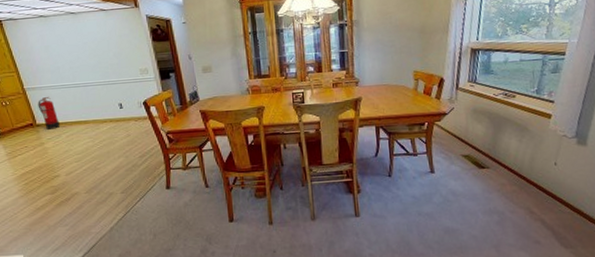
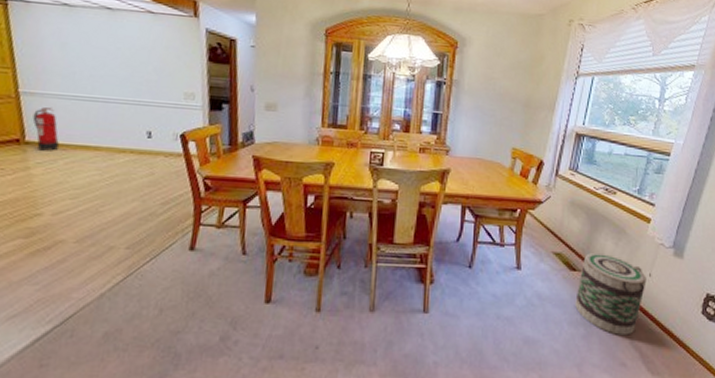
basket: none [487,150,553,218] -> present [575,252,647,336]

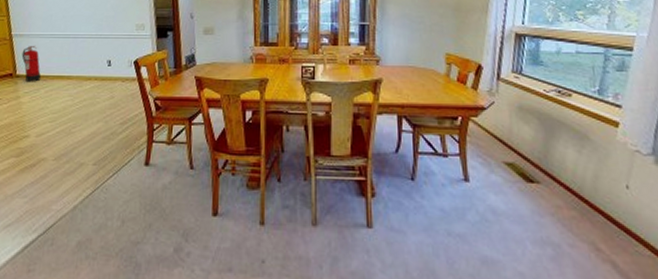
basket: present [575,252,647,336] -> none [537,161,624,258]

